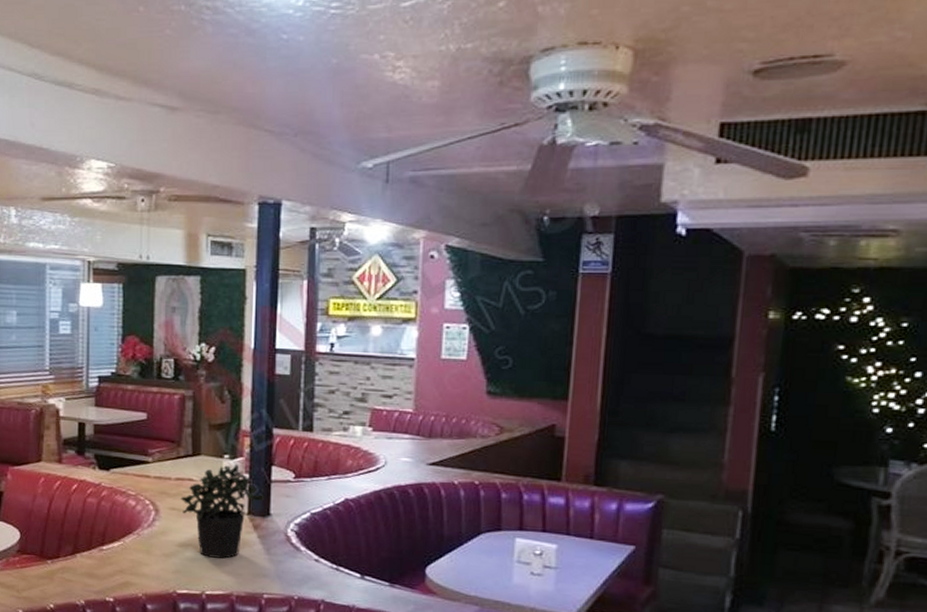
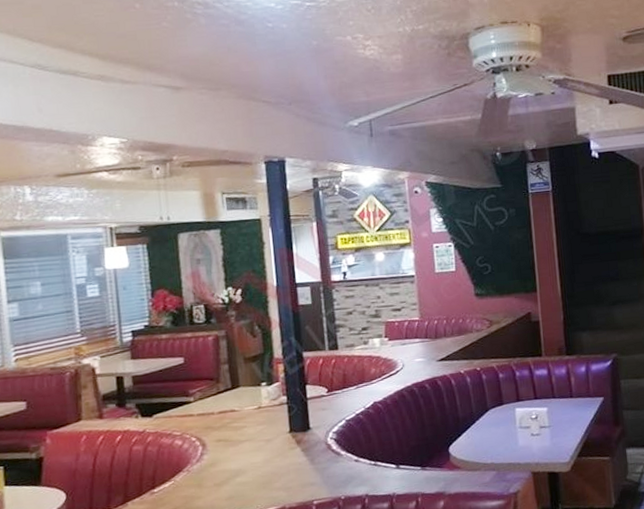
potted plant: present [180,463,264,559] -> none [225,388,303,479]

